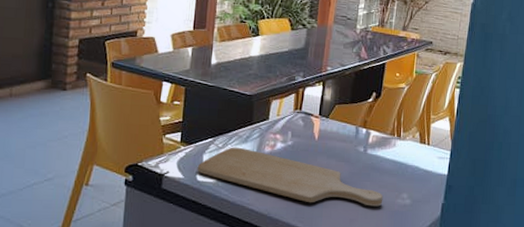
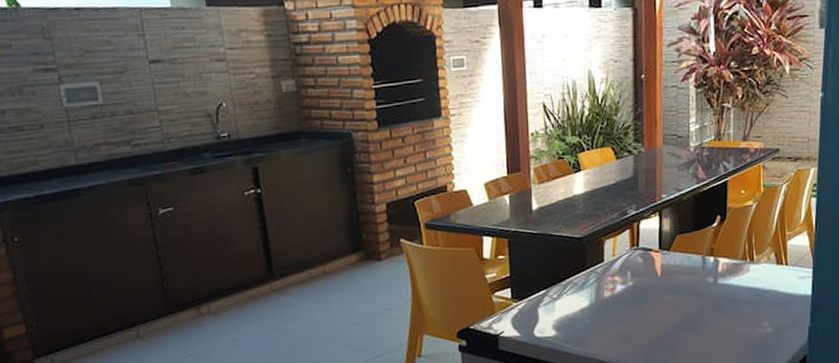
chopping board: present [197,147,383,207] -> none [533,295,742,345]

